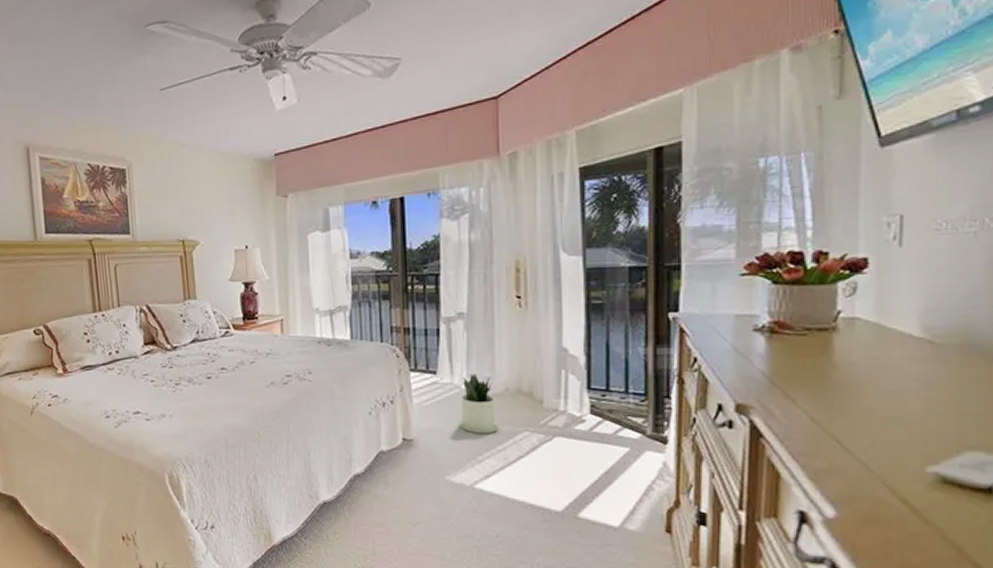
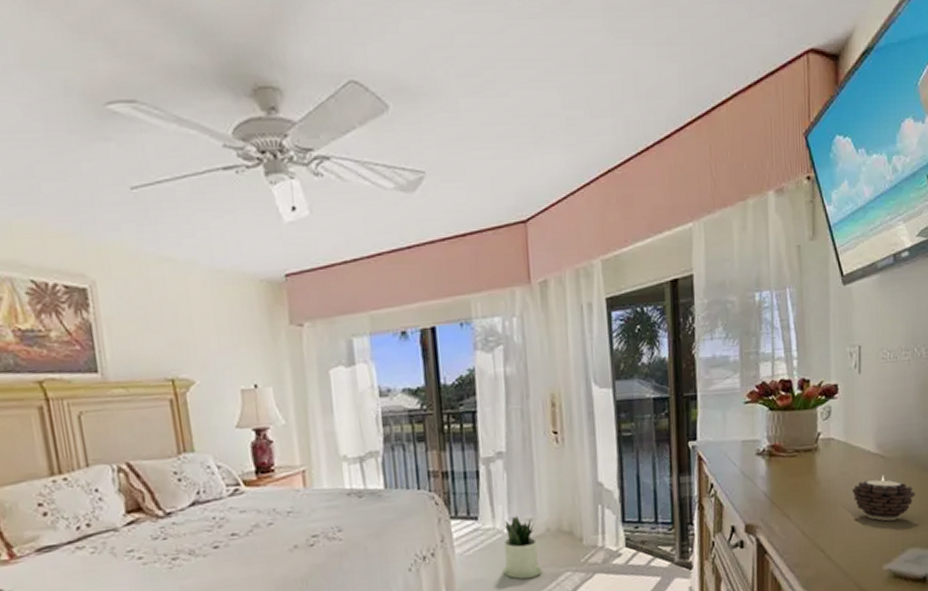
candle: none [884,363,980,417] -> present [852,475,916,521]

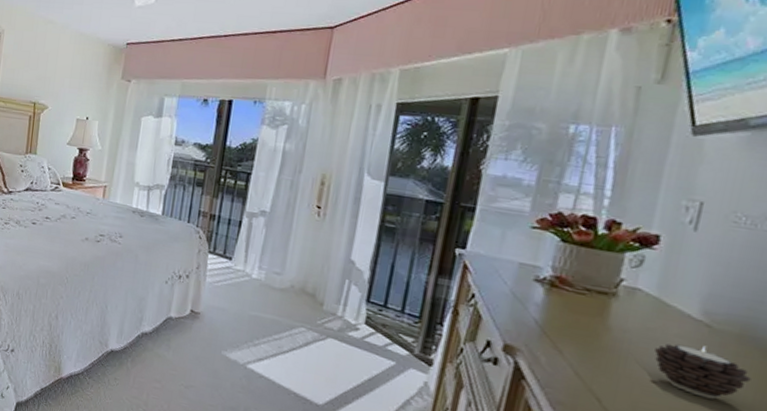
planter: present [503,515,542,580] -> none [243,266,282,322]

